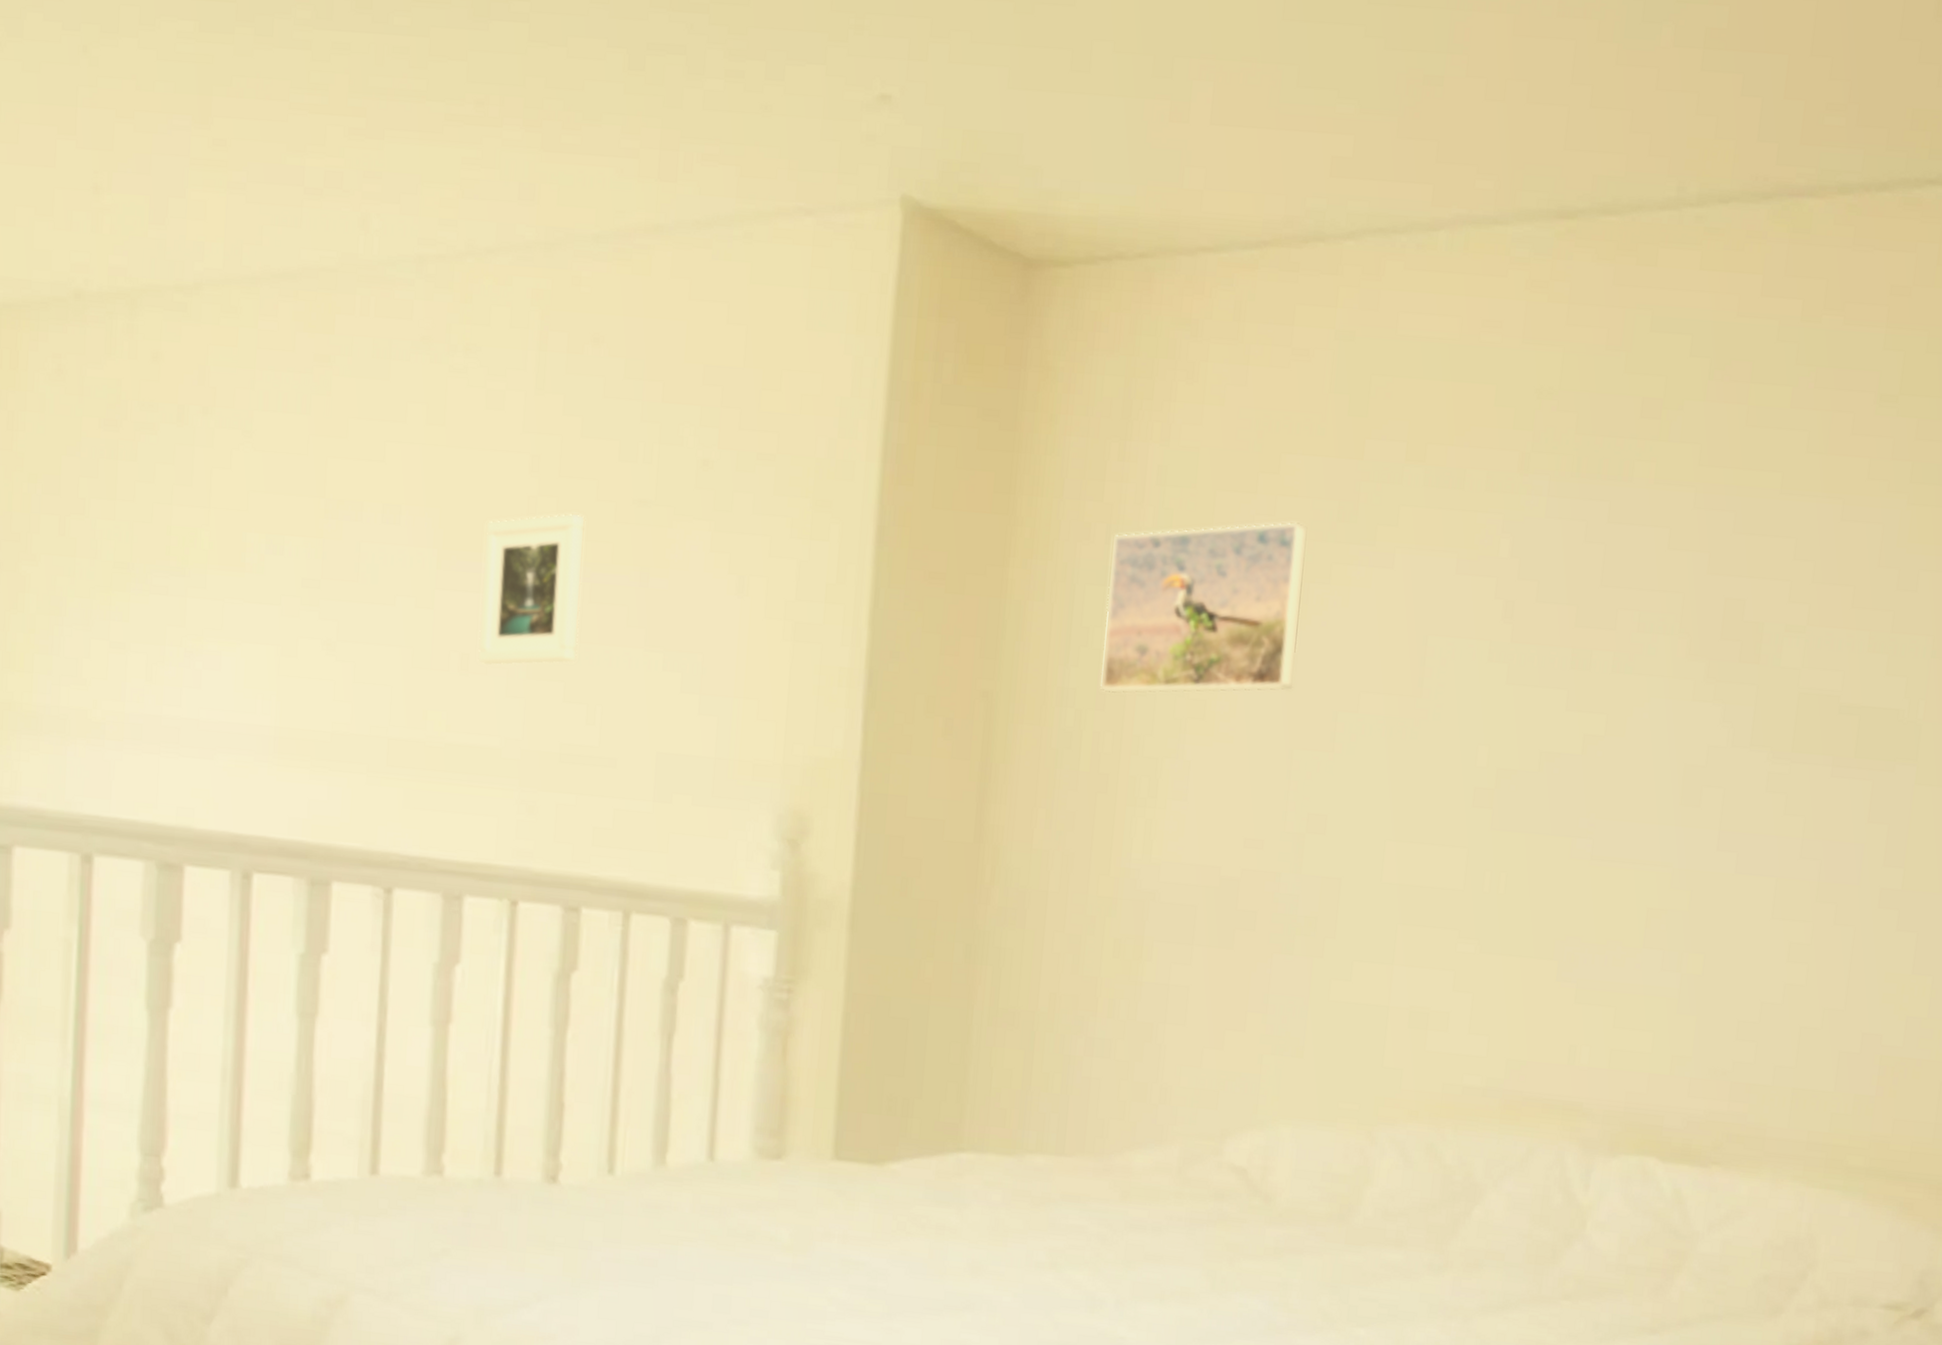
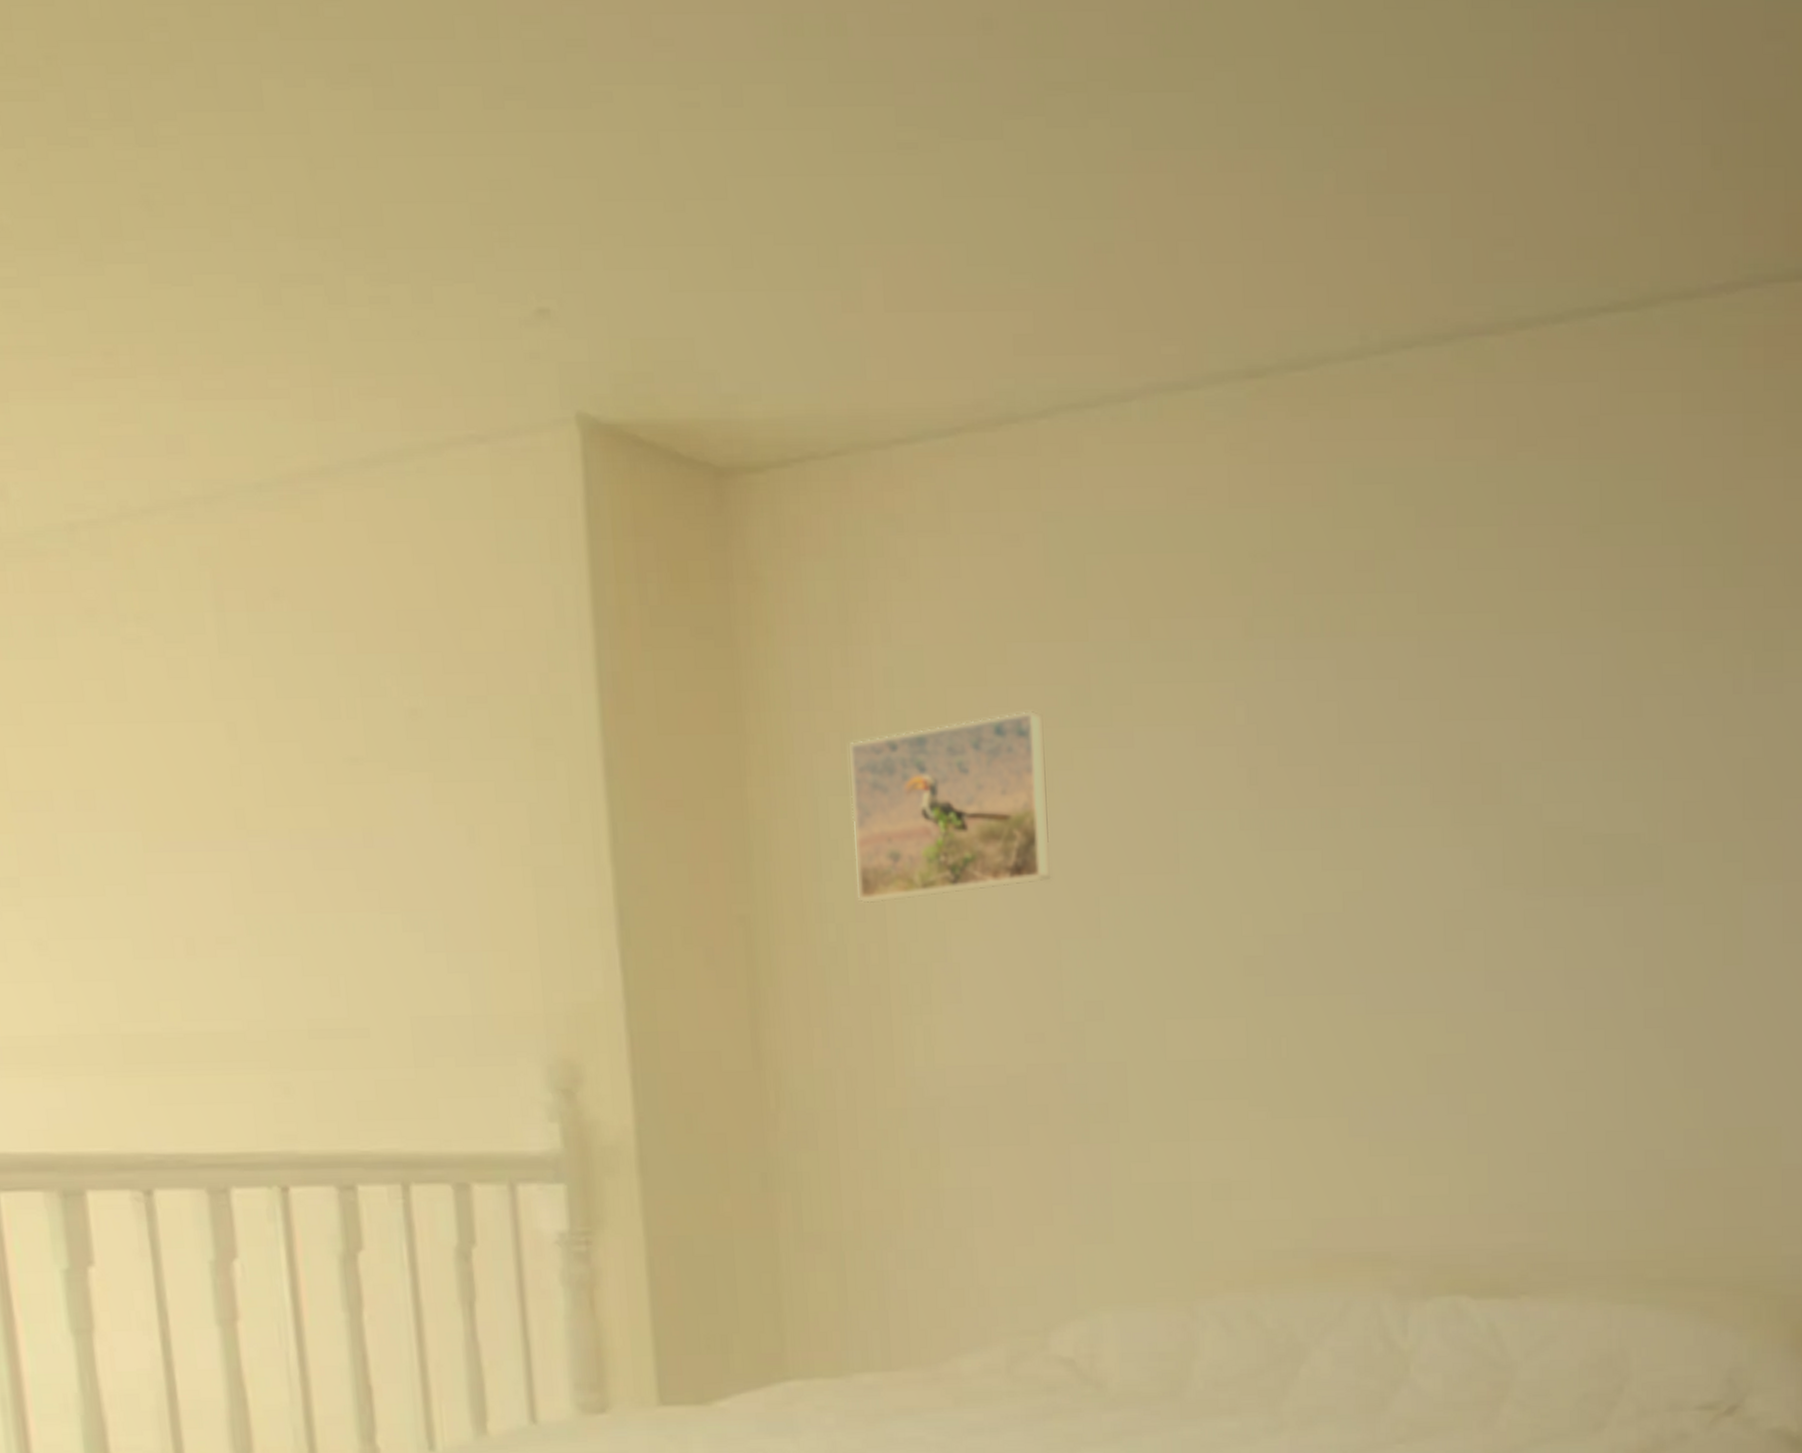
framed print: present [478,513,585,666] -> none [190,779,310,947]

